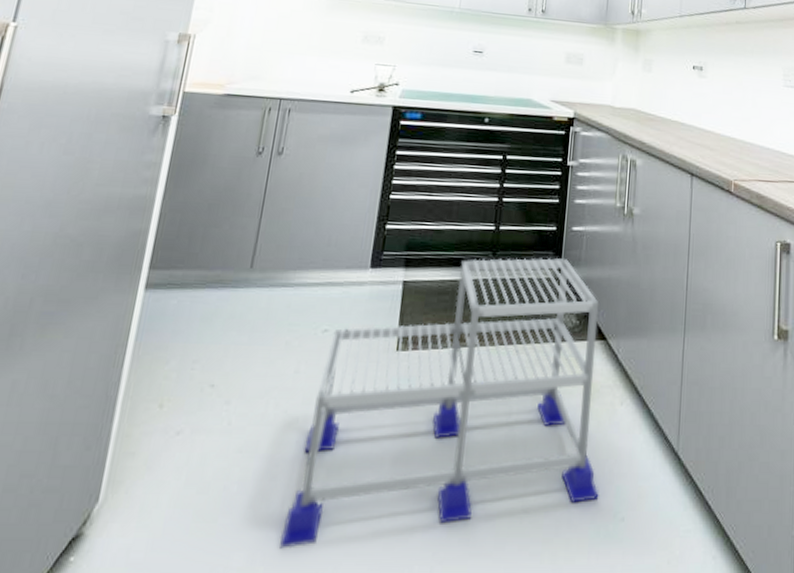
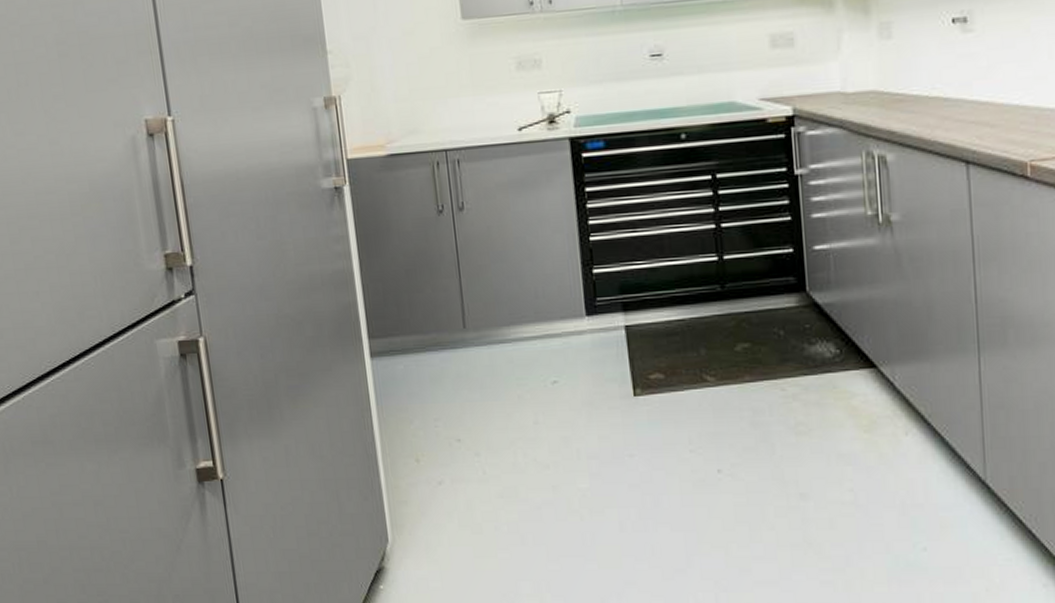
step stool: present [280,257,599,549] -> none [559,282,893,578]

